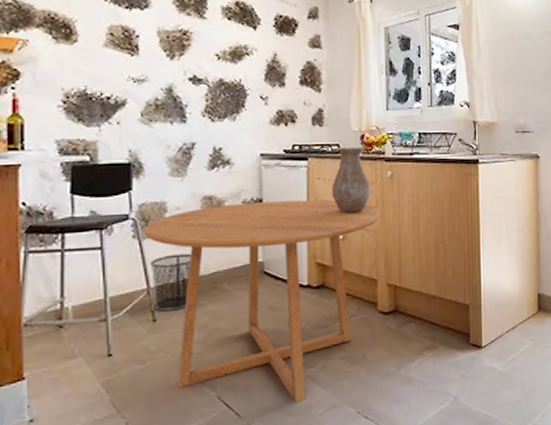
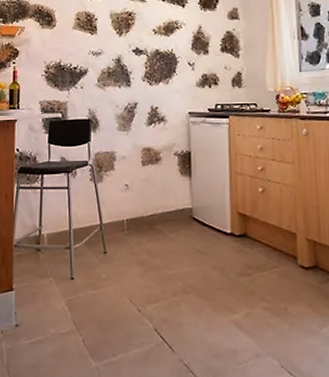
dining table: present [144,200,380,402] -> none [99,154,297,346]
waste bin: present [150,253,192,312] -> none [102,196,134,246]
pitcher: present [331,148,371,213] -> none [250,107,287,168]

